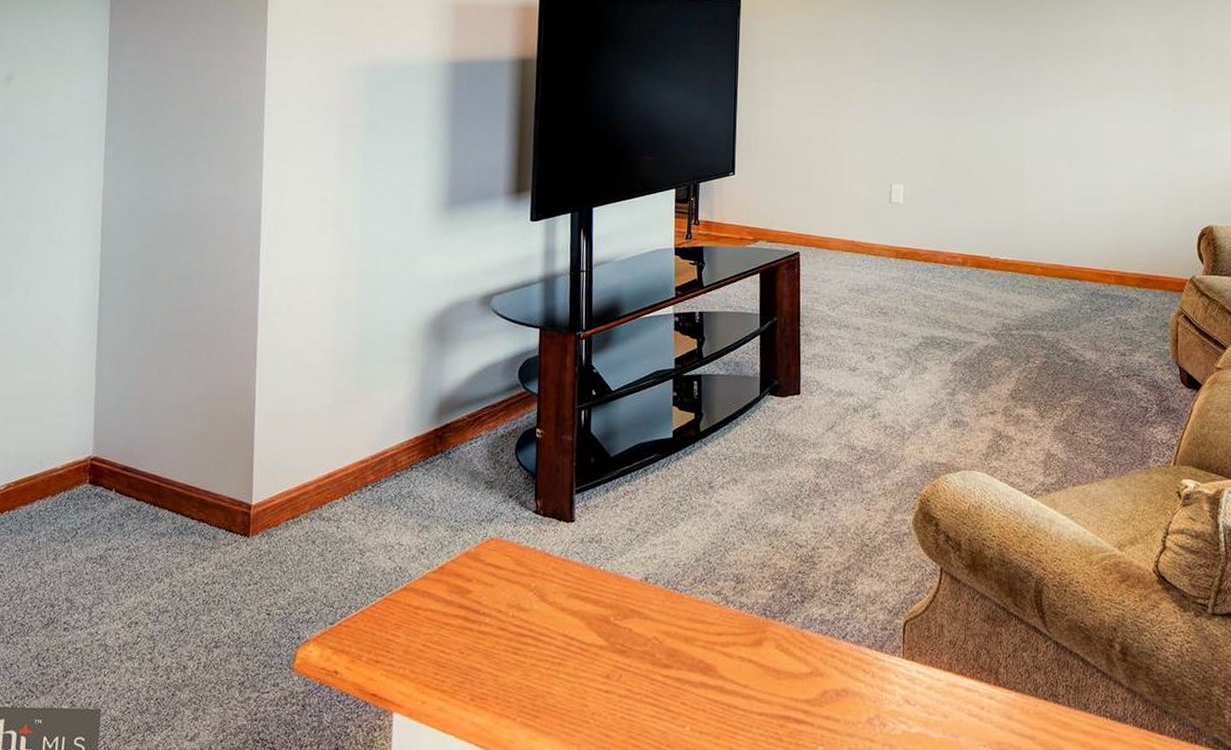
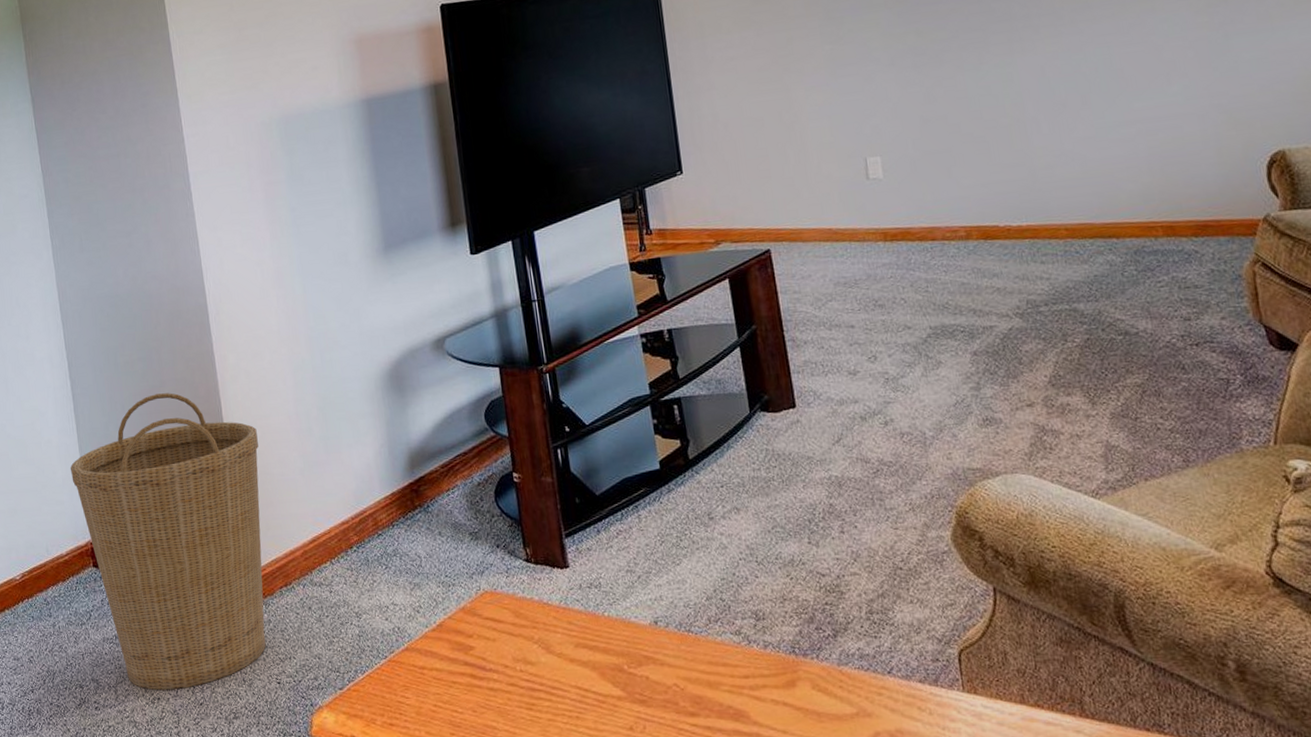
basket: none [82,316,290,614] -> present [70,393,266,690]

